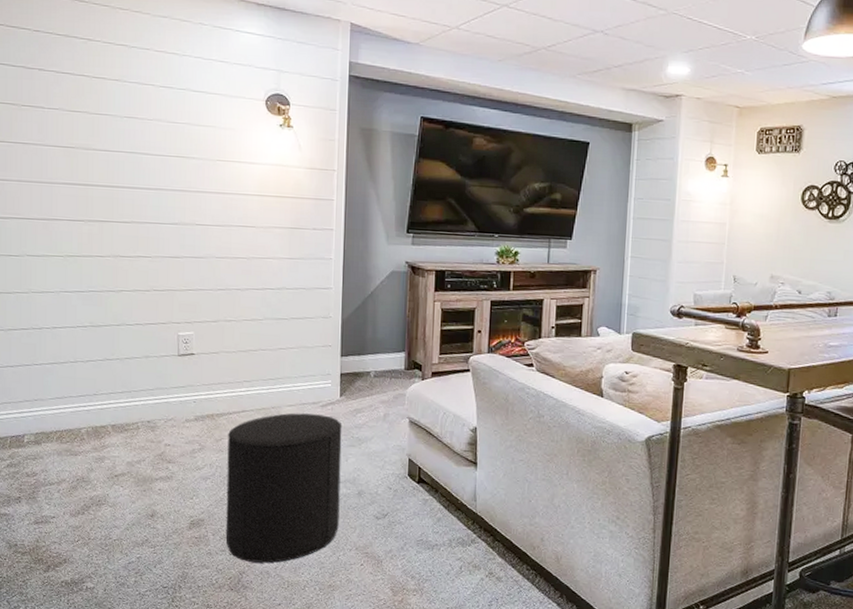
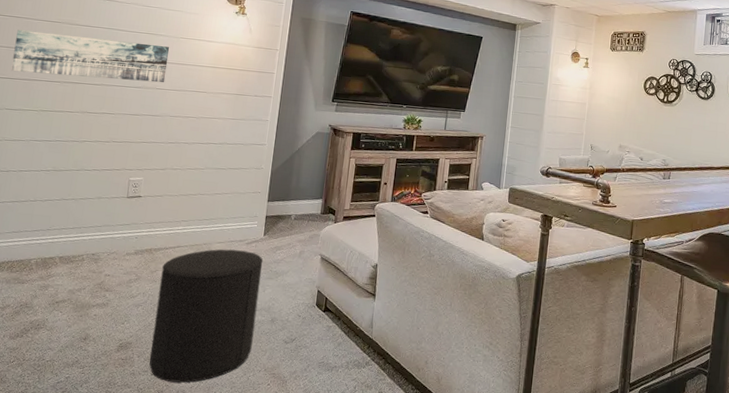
wall art: none [26,159,206,218] -> present [11,29,170,83]

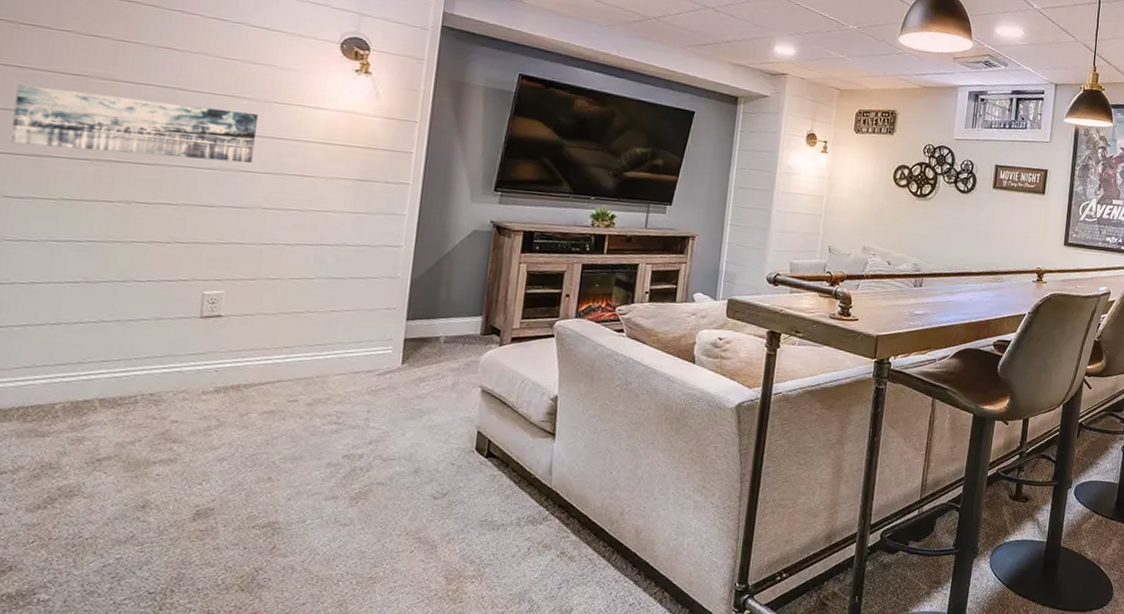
stool: present [149,249,264,383] -> none [240,382,402,556]

